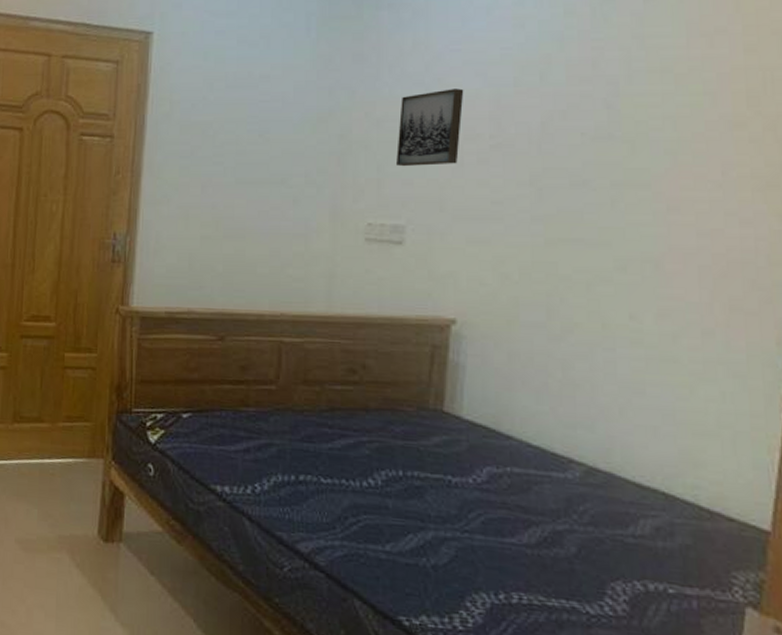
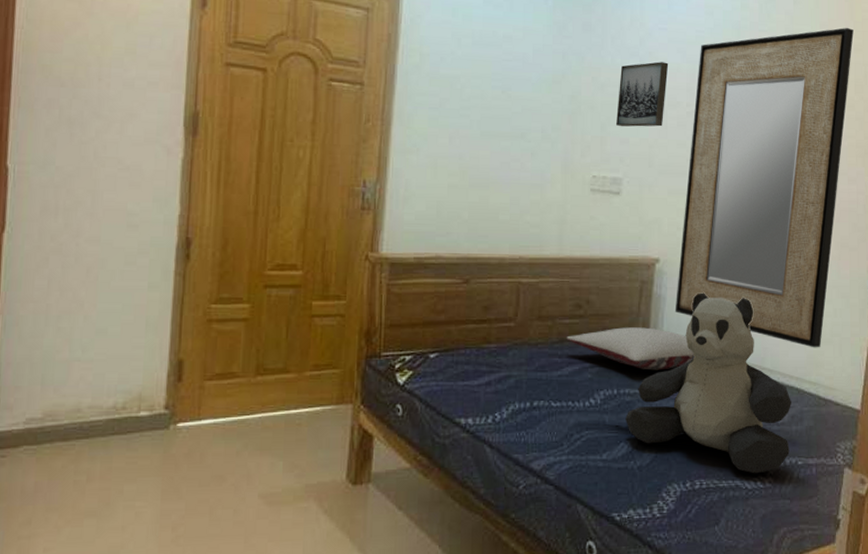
pillow: none [338,398,508,454] -> present [566,327,695,371]
teddy bear: none [414,362,655,597] -> present [625,292,791,474]
home mirror: none [478,23,742,443] -> present [674,28,854,348]

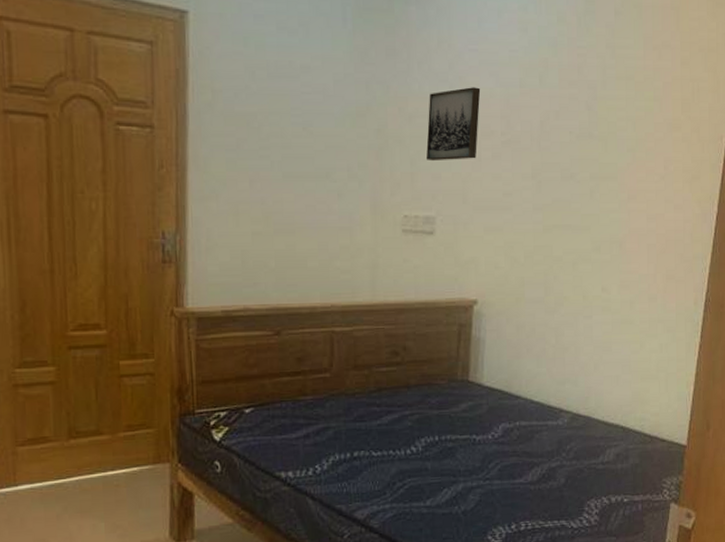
pillow: present [566,327,695,371] -> none [384,372,517,416]
teddy bear: present [625,292,791,474] -> none [448,333,616,513]
home mirror: present [674,28,854,348] -> none [495,40,680,385]

